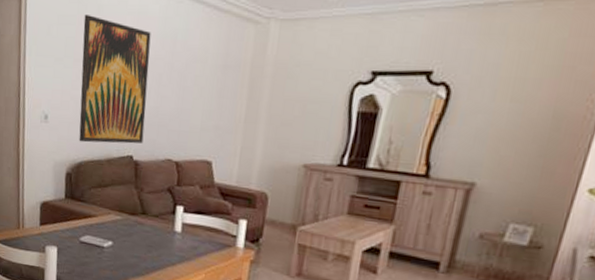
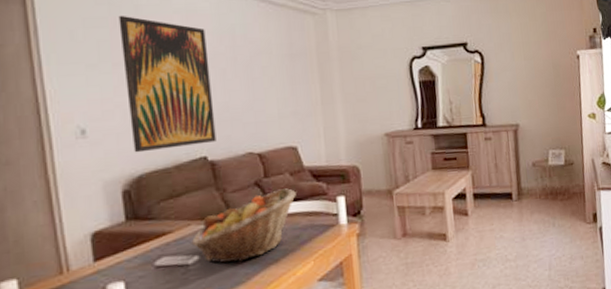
fruit basket: none [108,199,202,257] -> present [191,188,296,263]

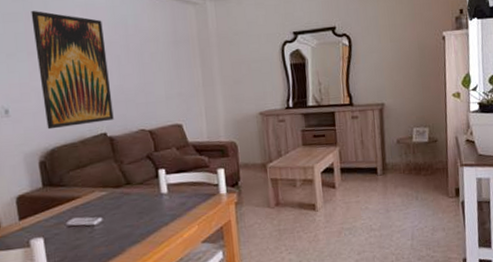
fruit basket: present [191,188,296,263] -> none [95,161,182,225]

